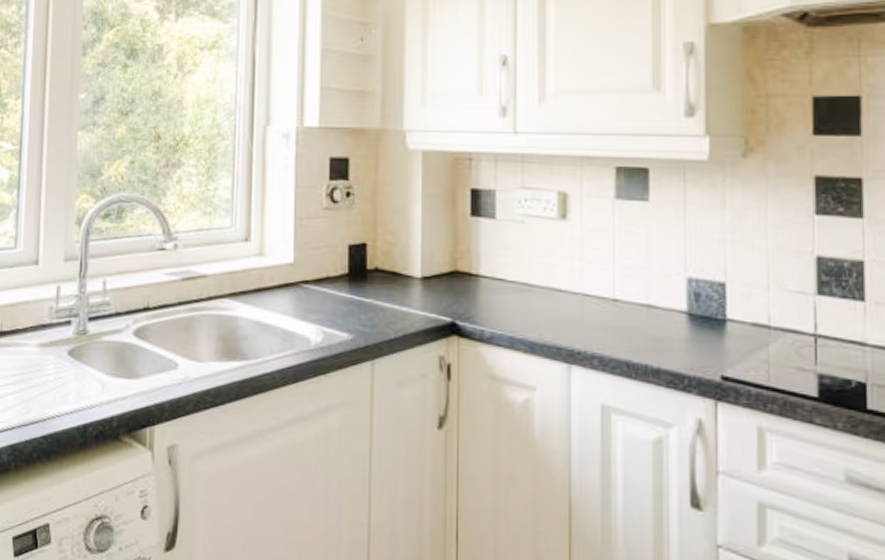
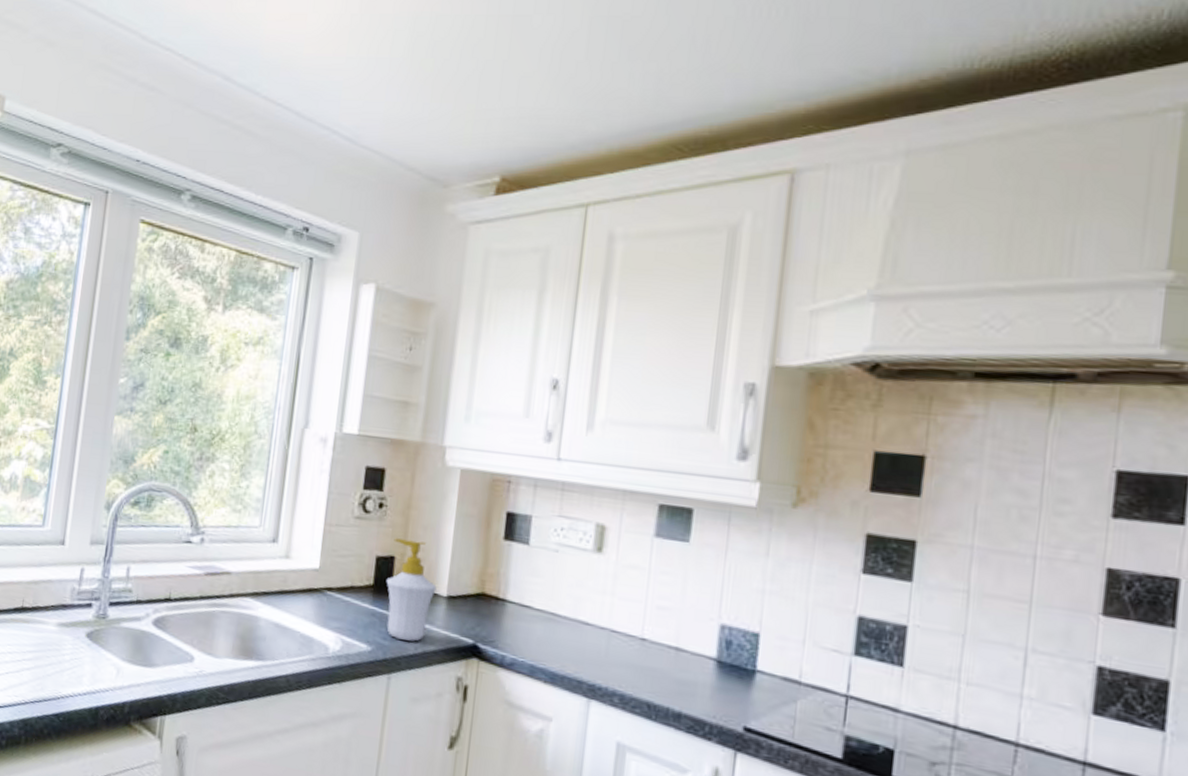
soap bottle: none [360,225,410,325] -> present [386,538,437,642]

